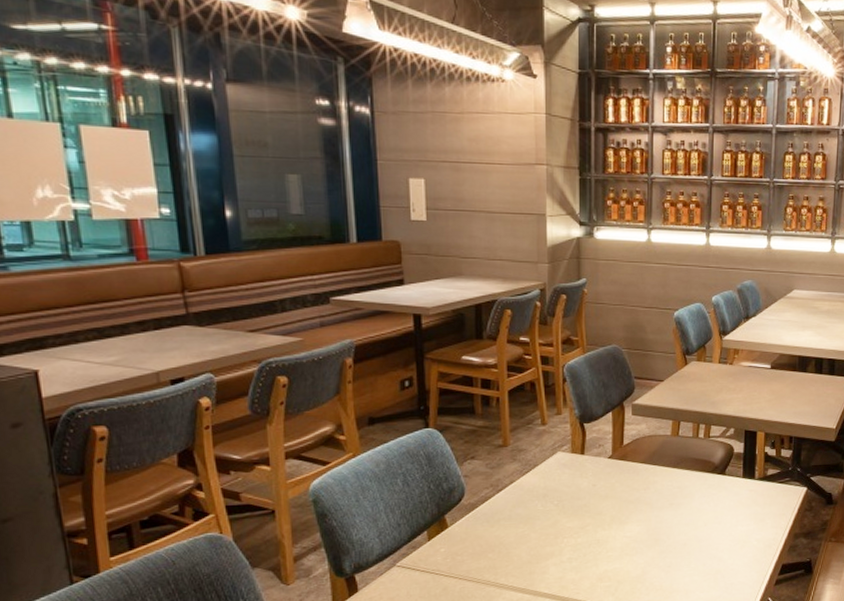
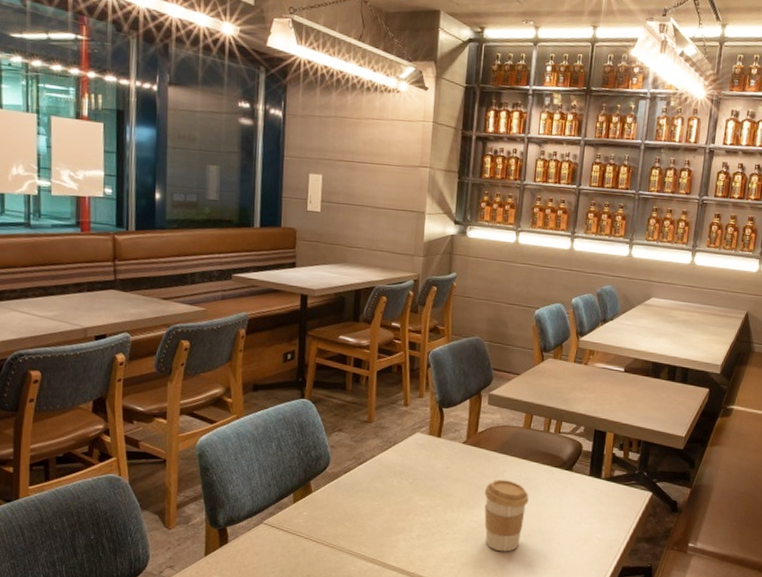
coffee cup: none [635,491,682,565] -> present [484,480,529,552]

